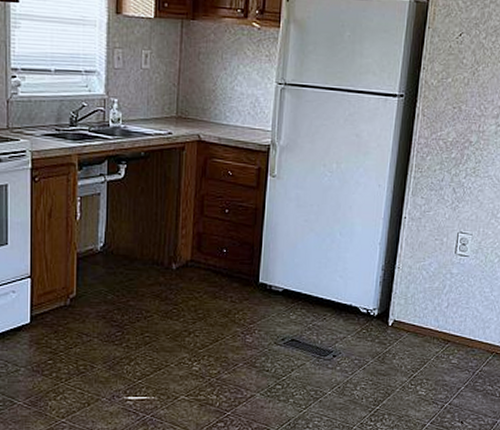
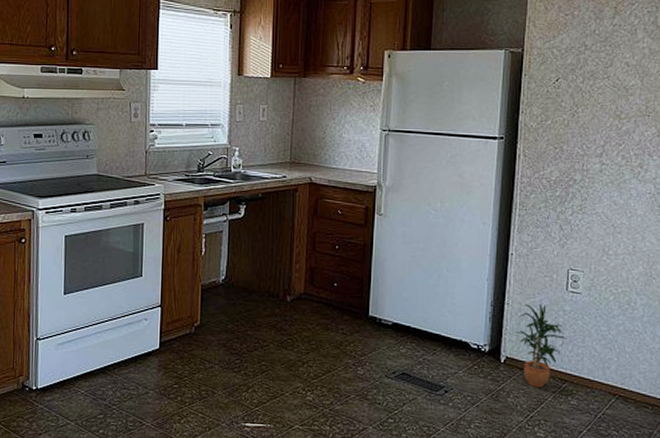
potted plant: none [405,266,452,348] -> present [516,303,567,387]

